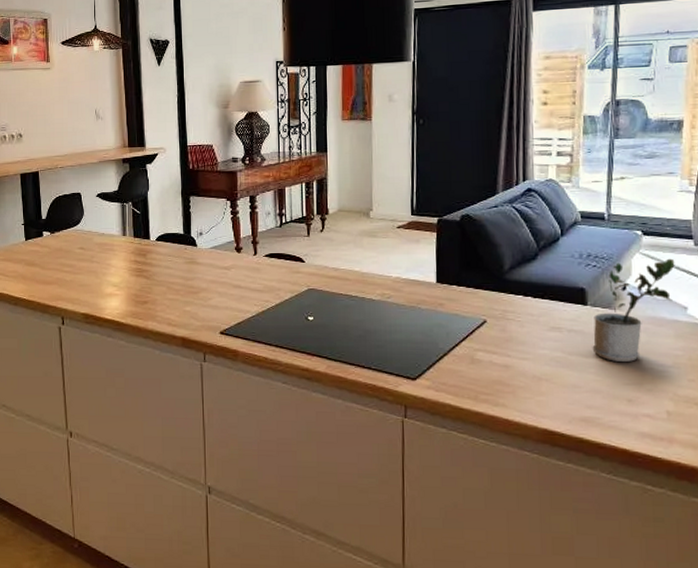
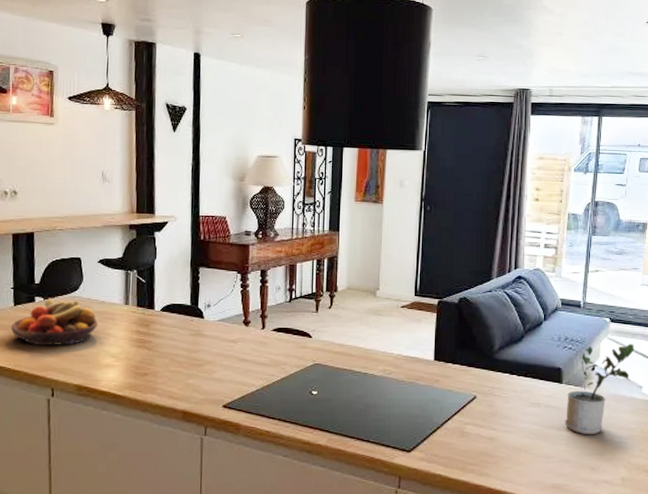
fruit bowl: none [23,232,99,278] -> present [10,298,98,346]

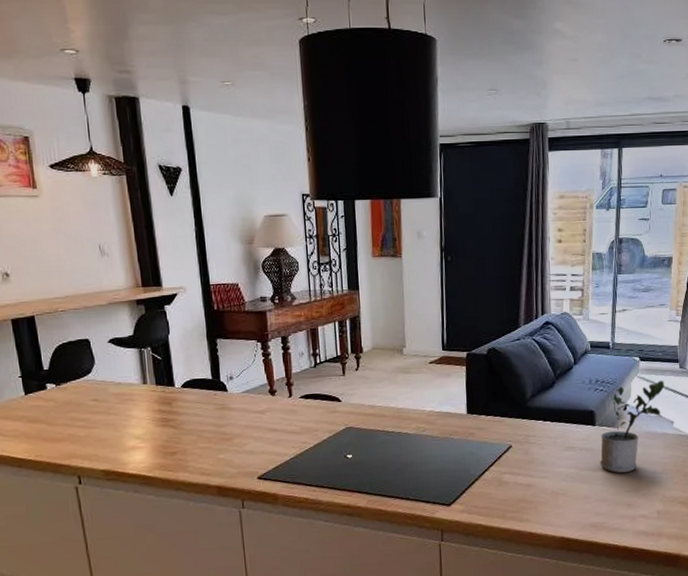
fruit bowl: present [10,298,98,346] -> none [24,384,117,434]

